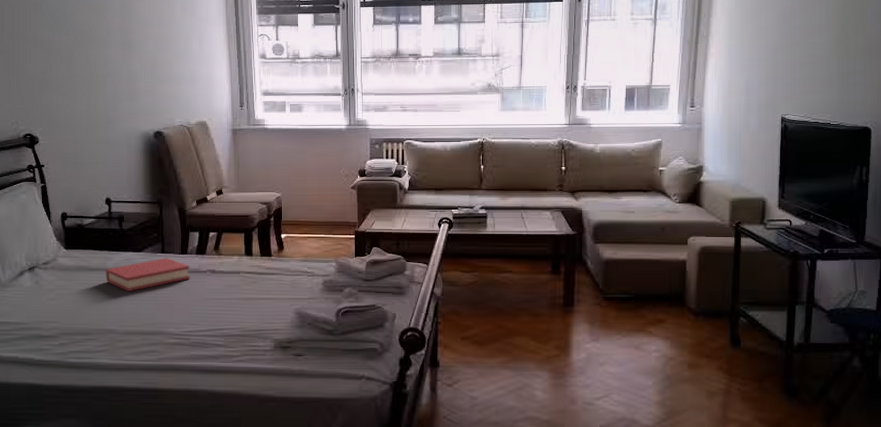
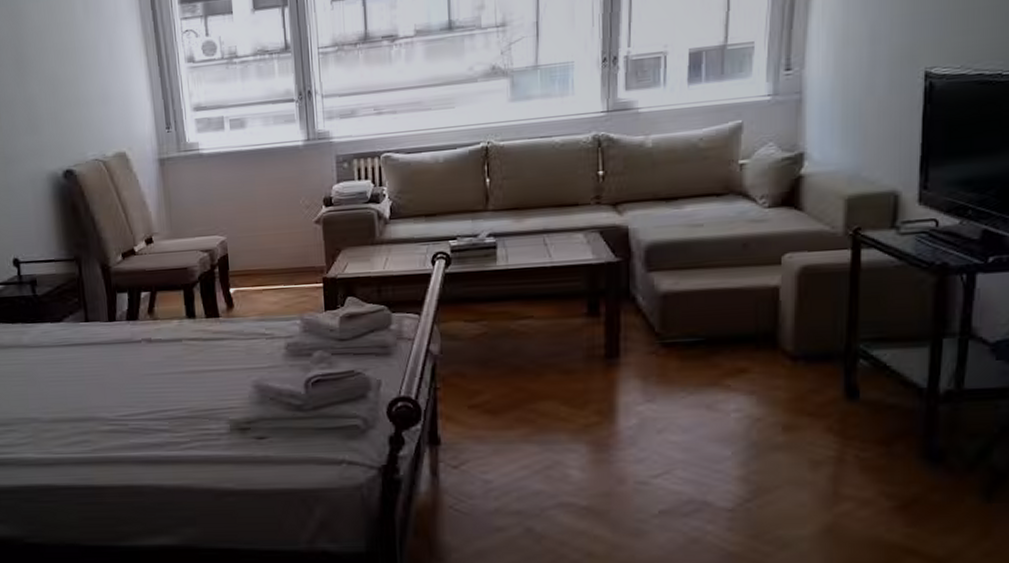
hardback book: present [106,258,190,292] -> none [21,327,122,372]

